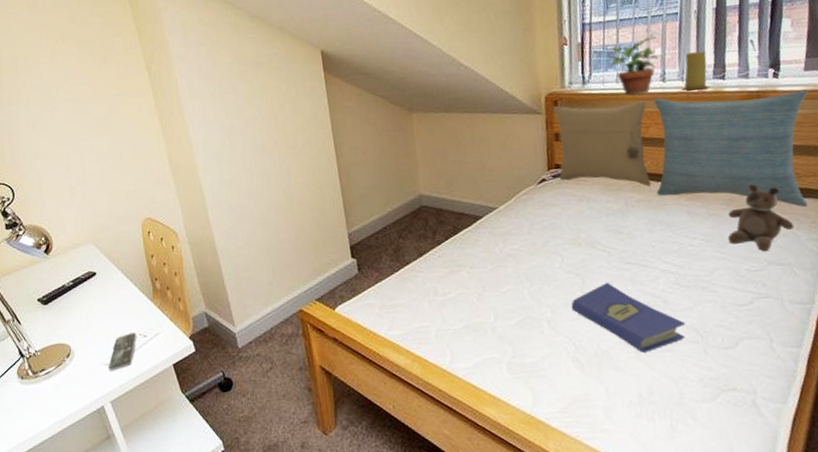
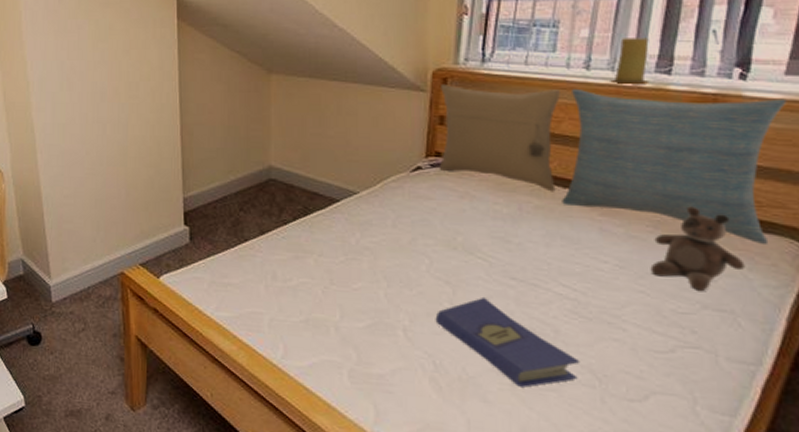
potted plant: present [608,36,659,96] -> none [518,14,587,82]

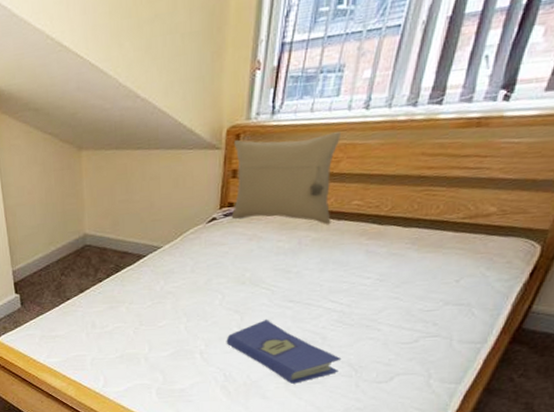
pillow: present [562,88,787,246] -> none [335,114,543,247]
candle: present [610,38,649,84] -> none [386,71,426,120]
stuffed animal: present [650,206,746,291] -> none [405,221,485,291]

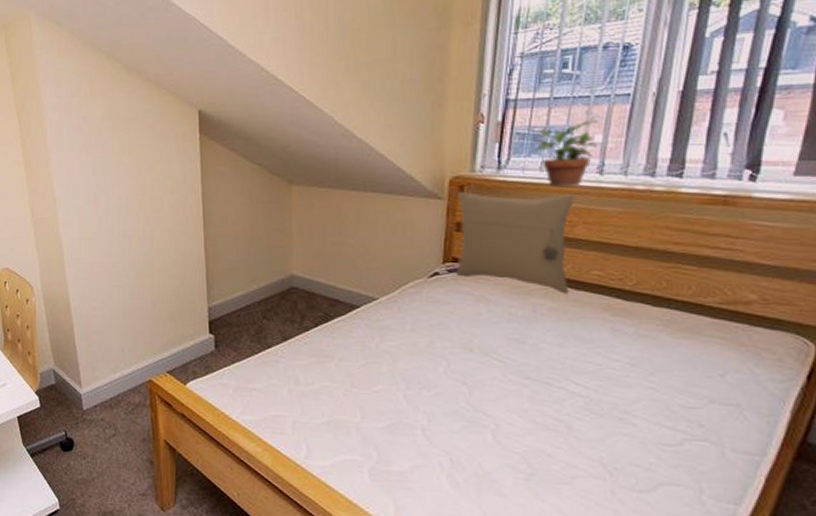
hardcover book: present [226,319,342,384] -> none [452,396,592,481]
potted plant: none [306,55,371,127] -> present [533,120,601,188]

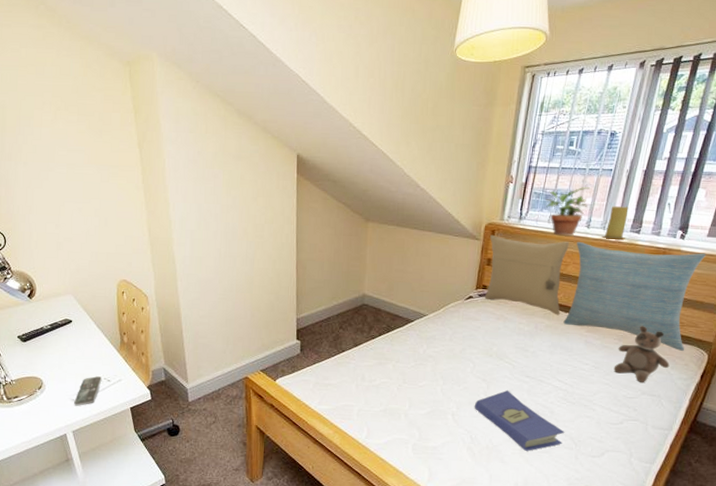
hardcover book: none [452,396,592,481] -> present [474,389,565,451]
pillow: none [575,193,796,341] -> present [563,241,706,352]
candle: none [623,142,661,188] -> present [602,206,629,240]
stuffed animal: none [660,305,752,386] -> present [614,326,670,382]

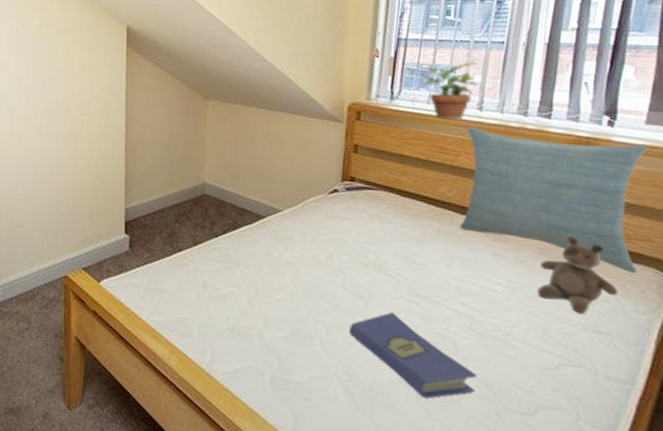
pillow: present [484,235,569,316] -> none [353,117,458,218]
candle: present [602,206,629,240] -> none [500,85,532,126]

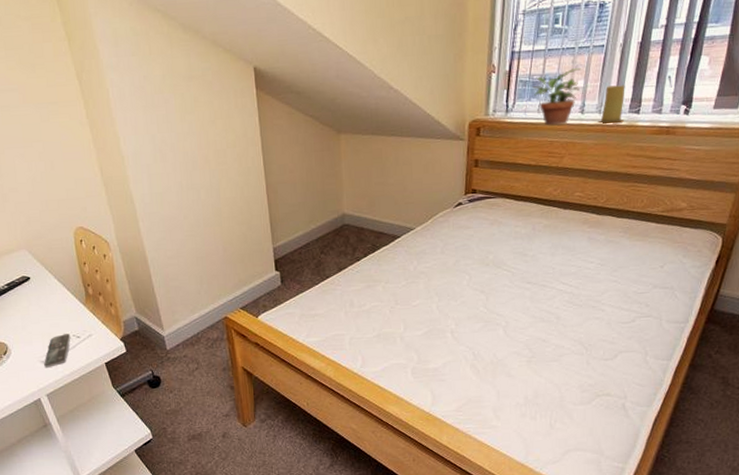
hardcover book: present [349,311,478,399] -> none [474,299,574,362]
pillow: present [460,126,648,274] -> none [563,127,714,238]
candle: none [500,85,532,126] -> present [598,85,625,124]
stuffed animal: present [537,236,619,314] -> none [621,214,682,275]

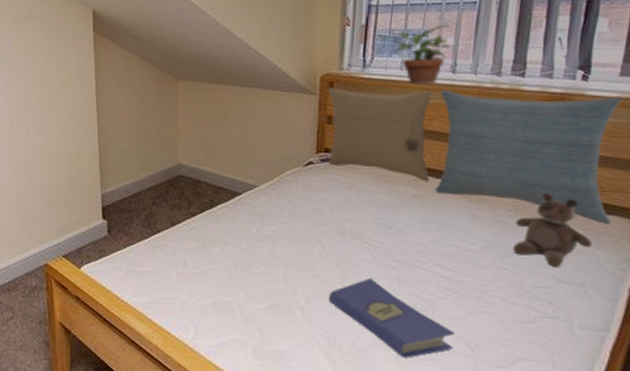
hardcover book: none [474,299,574,362] -> present [328,277,455,358]
pillow: none [475,131,563,213] -> present [328,88,431,182]
pillow: none [563,127,714,238] -> present [435,90,623,226]
candle: present [598,85,625,124] -> none [473,45,506,85]
stuffed animal: none [621,214,682,275] -> present [512,192,593,267]

